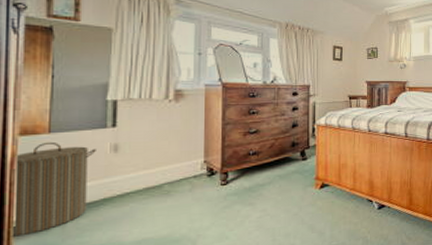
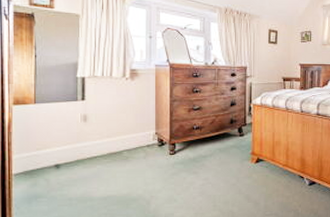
laundry hamper: present [9,141,96,237] -> none [10,111,70,186]

